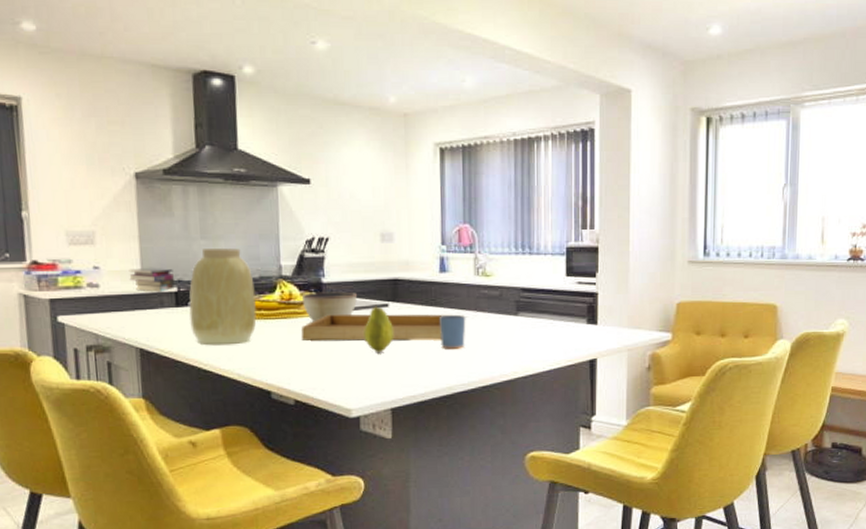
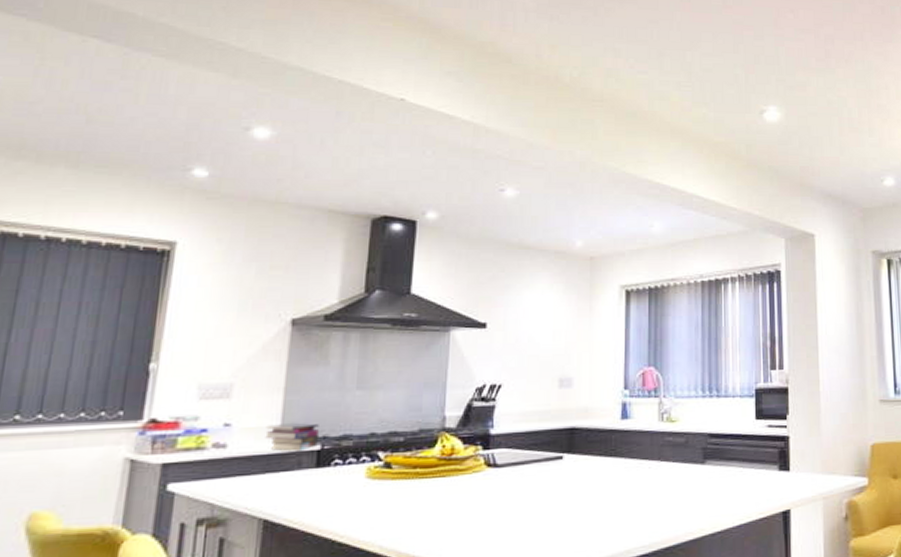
vase: present [189,248,257,346] -> none [330,399,412,513]
bowl: present [301,292,358,322] -> none [465,444,530,480]
tray: present [301,314,451,341] -> none [461,465,632,502]
fruit: present [364,305,395,352] -> none [533,457,568,513]
mug: present [440,315,466,349] -> none [619,466,648,506]

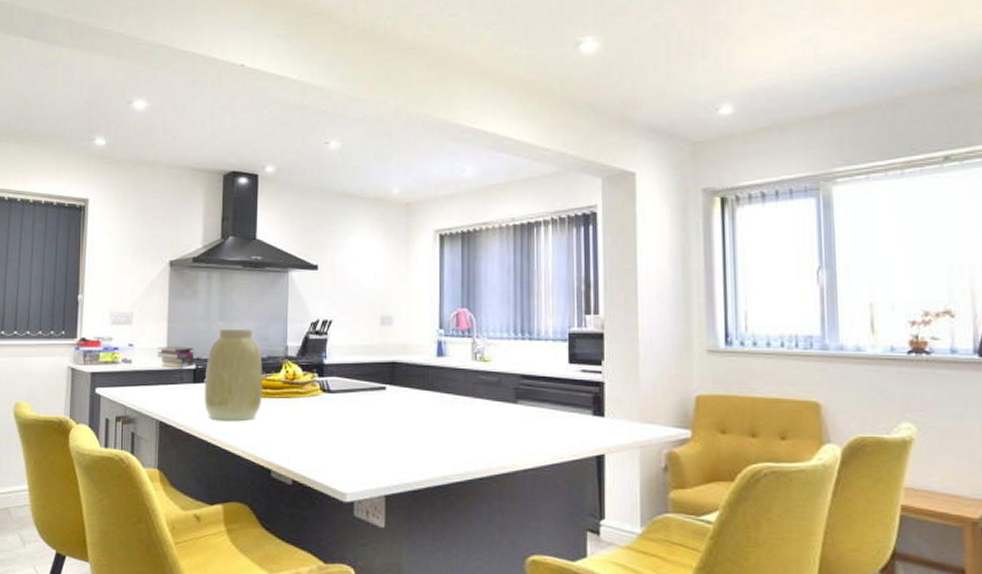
vase: none [330,399,412,513] -> present [204,329,263,422]

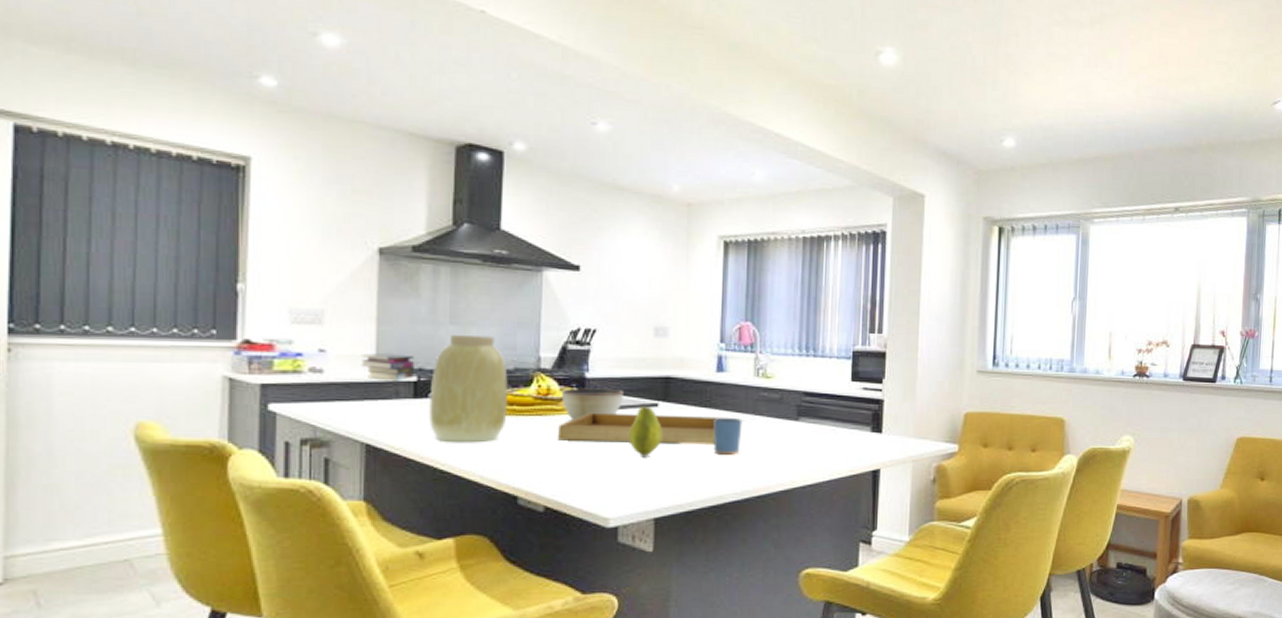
tray: none [303,395,447,426] -> present [558,412,726,444]
bowl: none [304,373,357,403] -> present [561,388,625,421]
fruit: none [361,387,391,436] -> present [629,404,663,456]
mug: none [436,401,463,436] -> present [713,418,743,455]

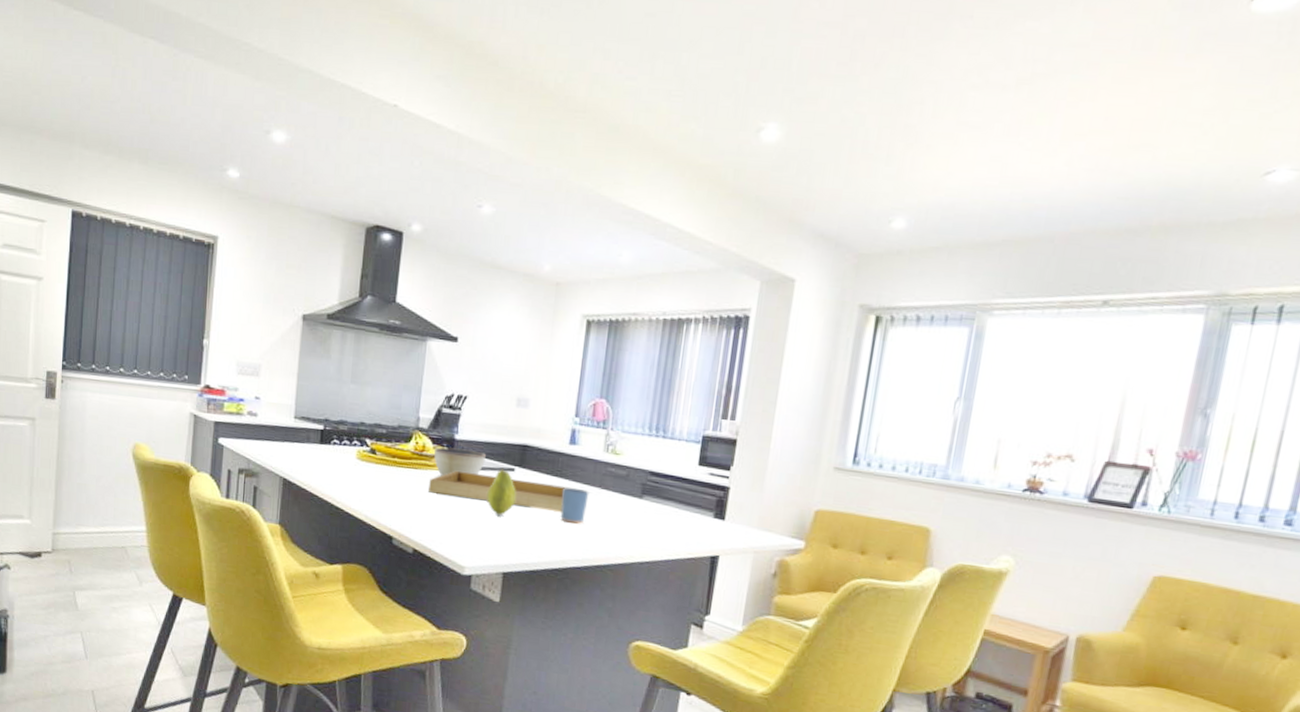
books: present [361,352,416,381] -> none [284,403,323,428]
vase: present [429,335,508,443] -> none [330,392,393,487]

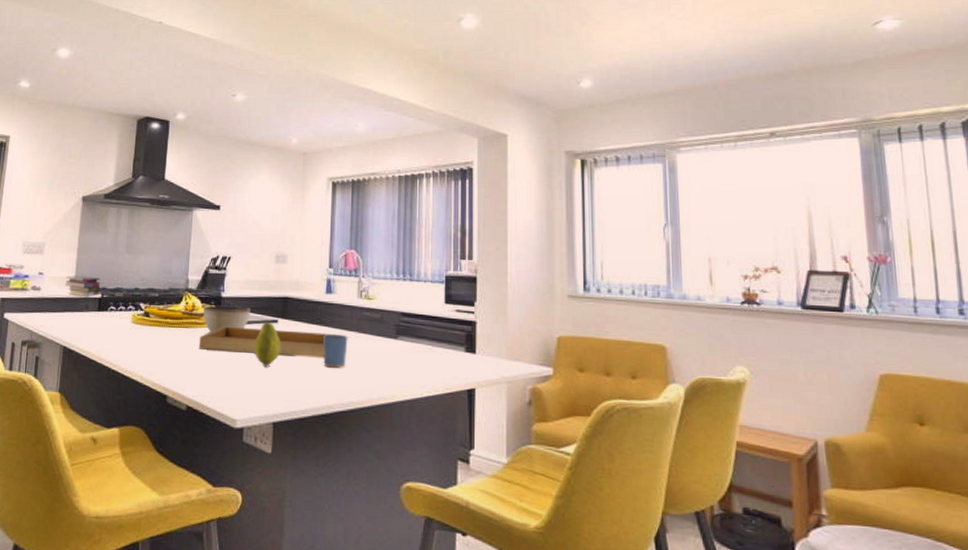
books: none [284,403,323,428] -> present [65,275,101,297]

